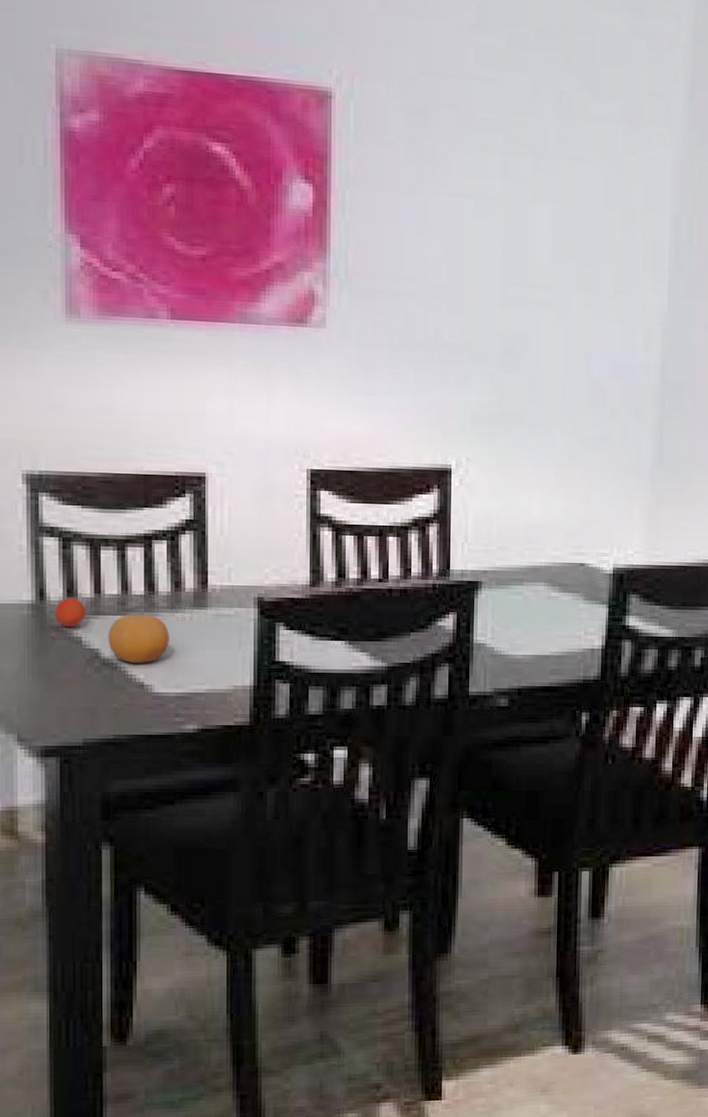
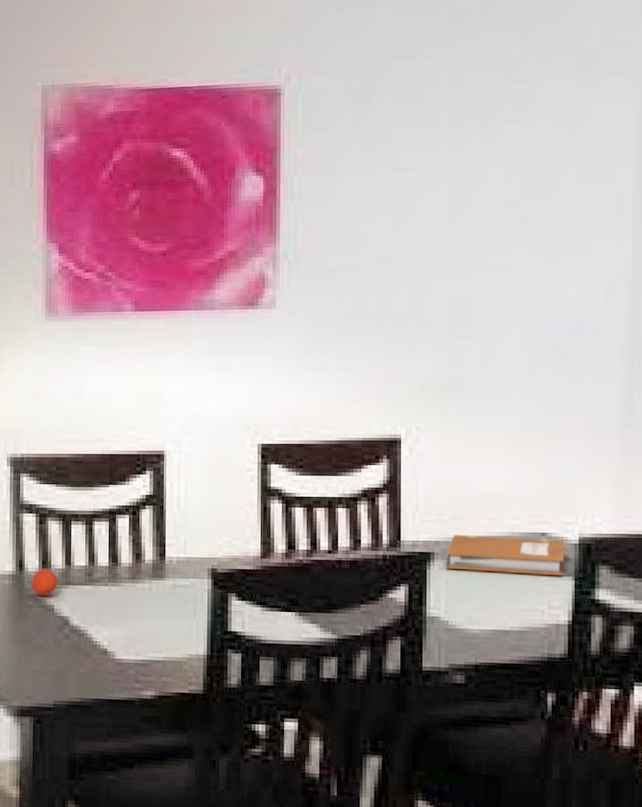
fruit: present [108,614,169,663] -> none [76,584,130,631]
notebook: none [492,565,605,604] -> present [445,535,570,576]

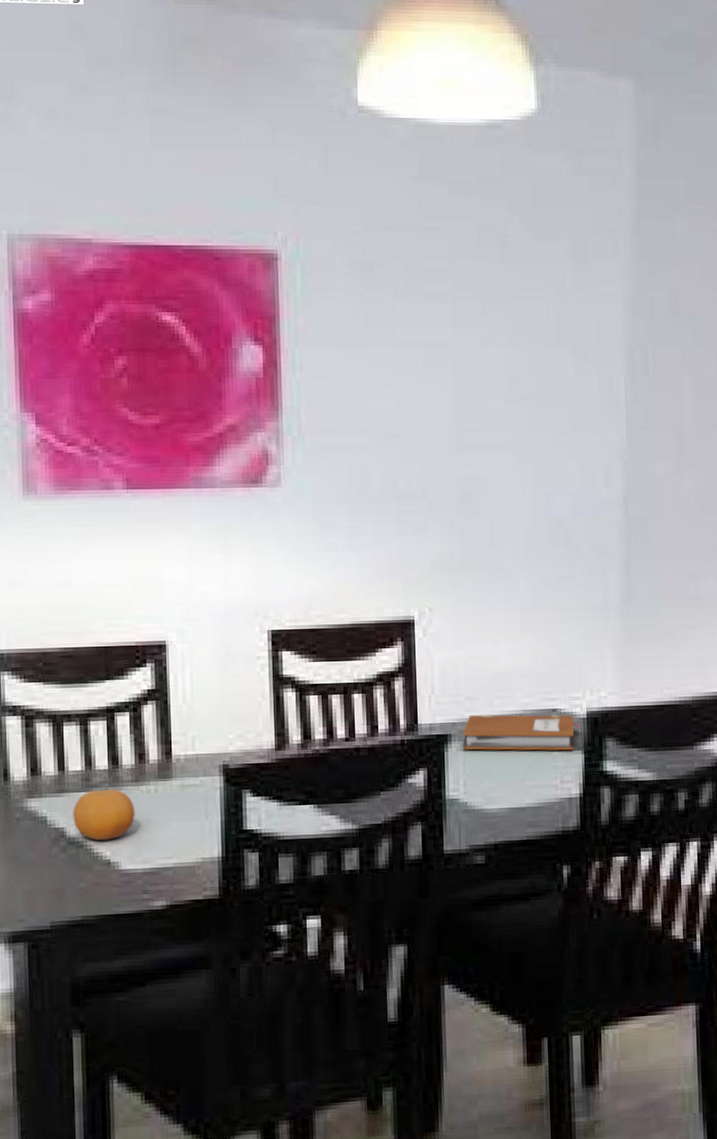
fruit: present [31,568,58,597] -> none [19,776,50,808]
fruit: none [76,584,130,631] -> present [73,789,135,840]

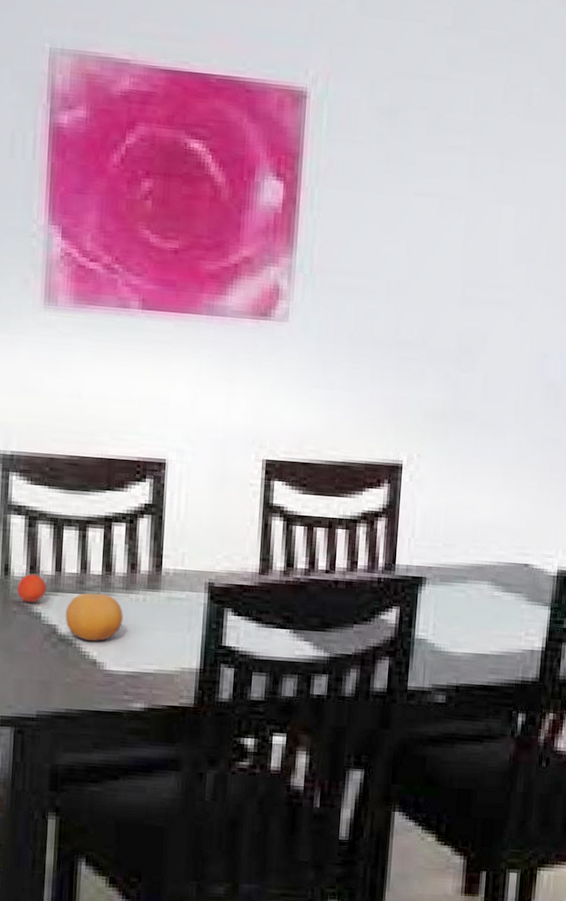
fruit: none [19,776,50,808] -> present [17,573,47,603]
notebook: present [462,714,580,751] -> none [435,561,549,606]

